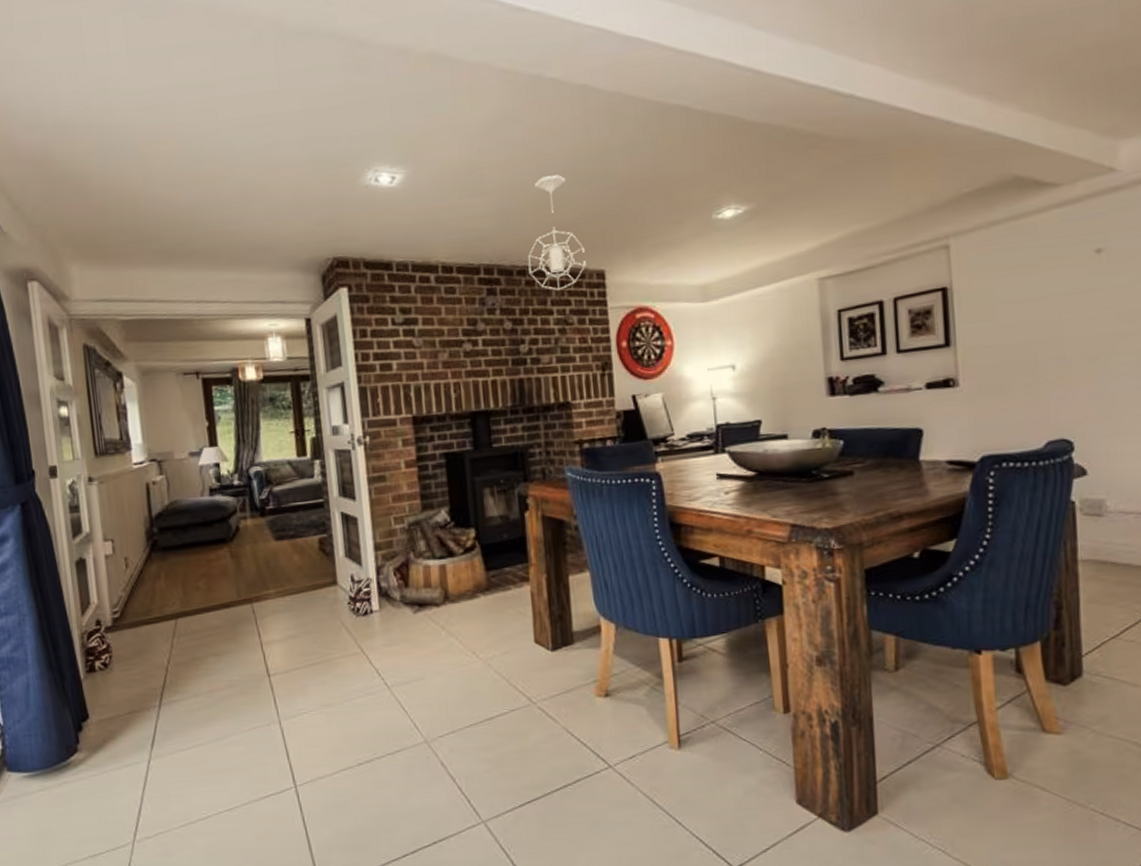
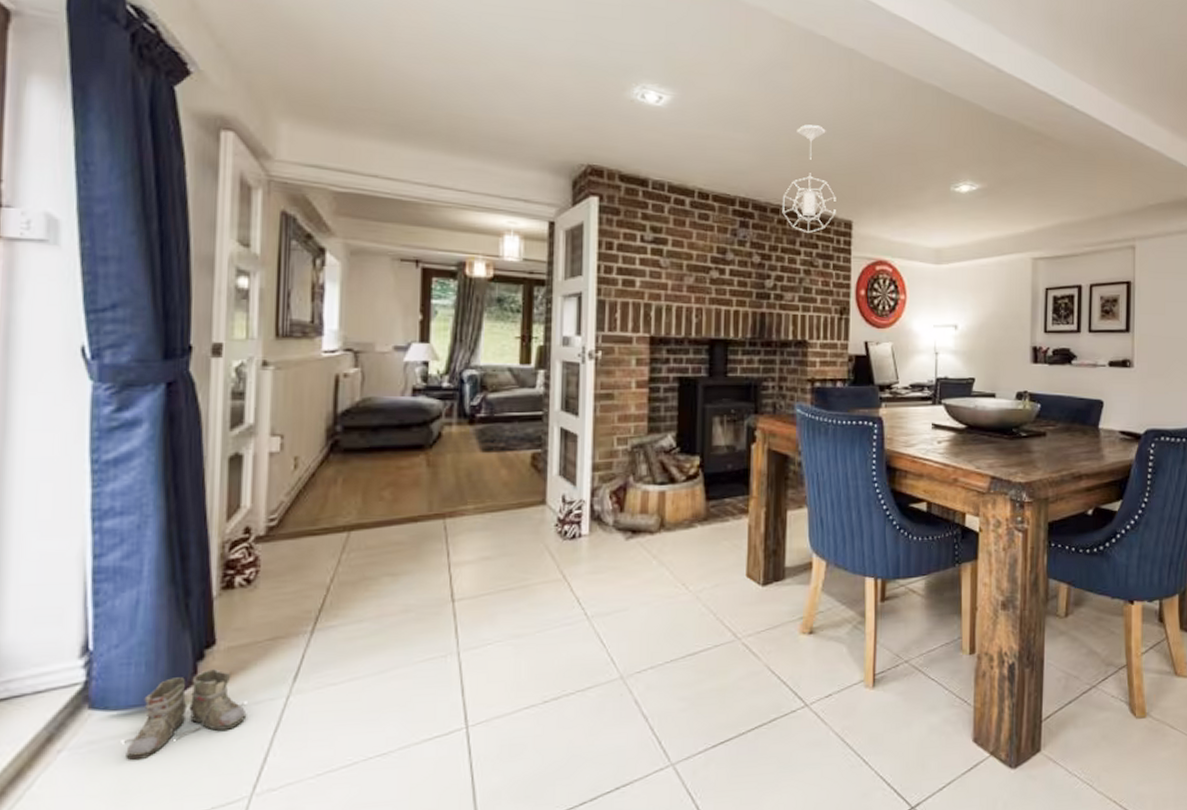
boots: none [36,738,121,812] -> present [124,669,247,761]

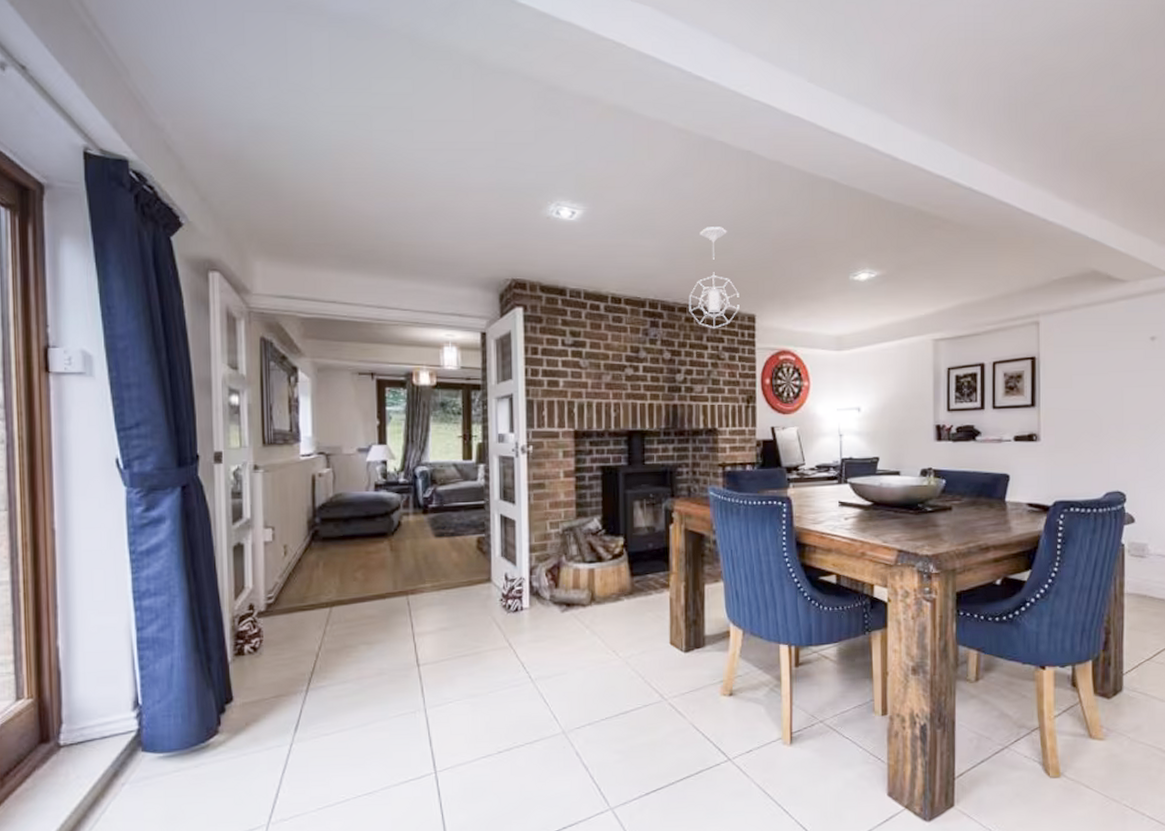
boots: present [124,669,247,761] -> none [170,721,261,793]

